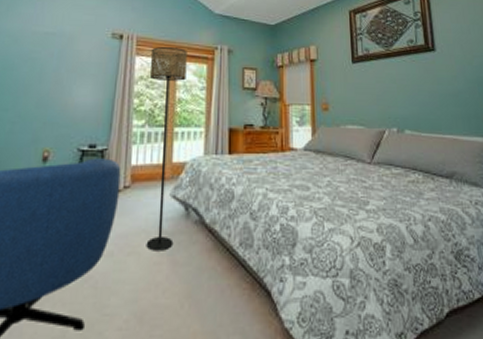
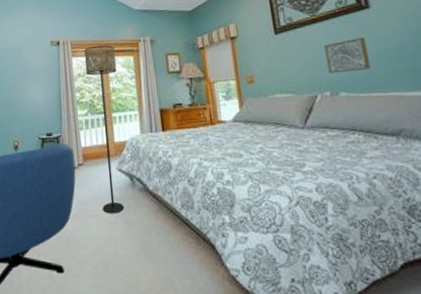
wall art: none [395,78,433,111] -> present [324,37,372,74]

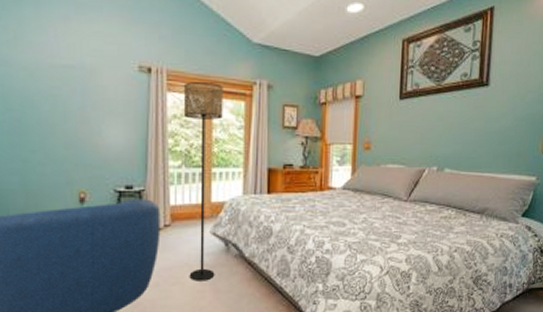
wall art: present [324,37,372,74] -> none [440,115,478,149]

